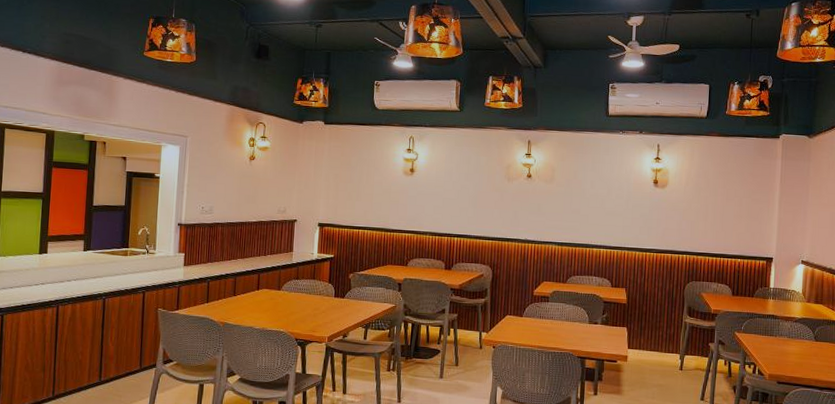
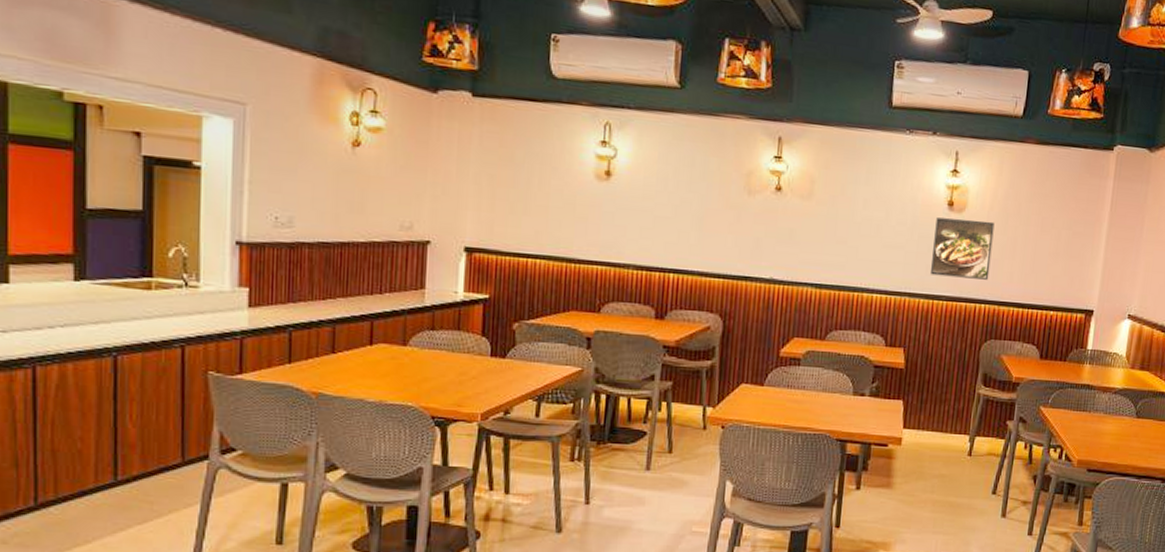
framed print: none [643,192,690,237] -> present [931,217,995,280]

